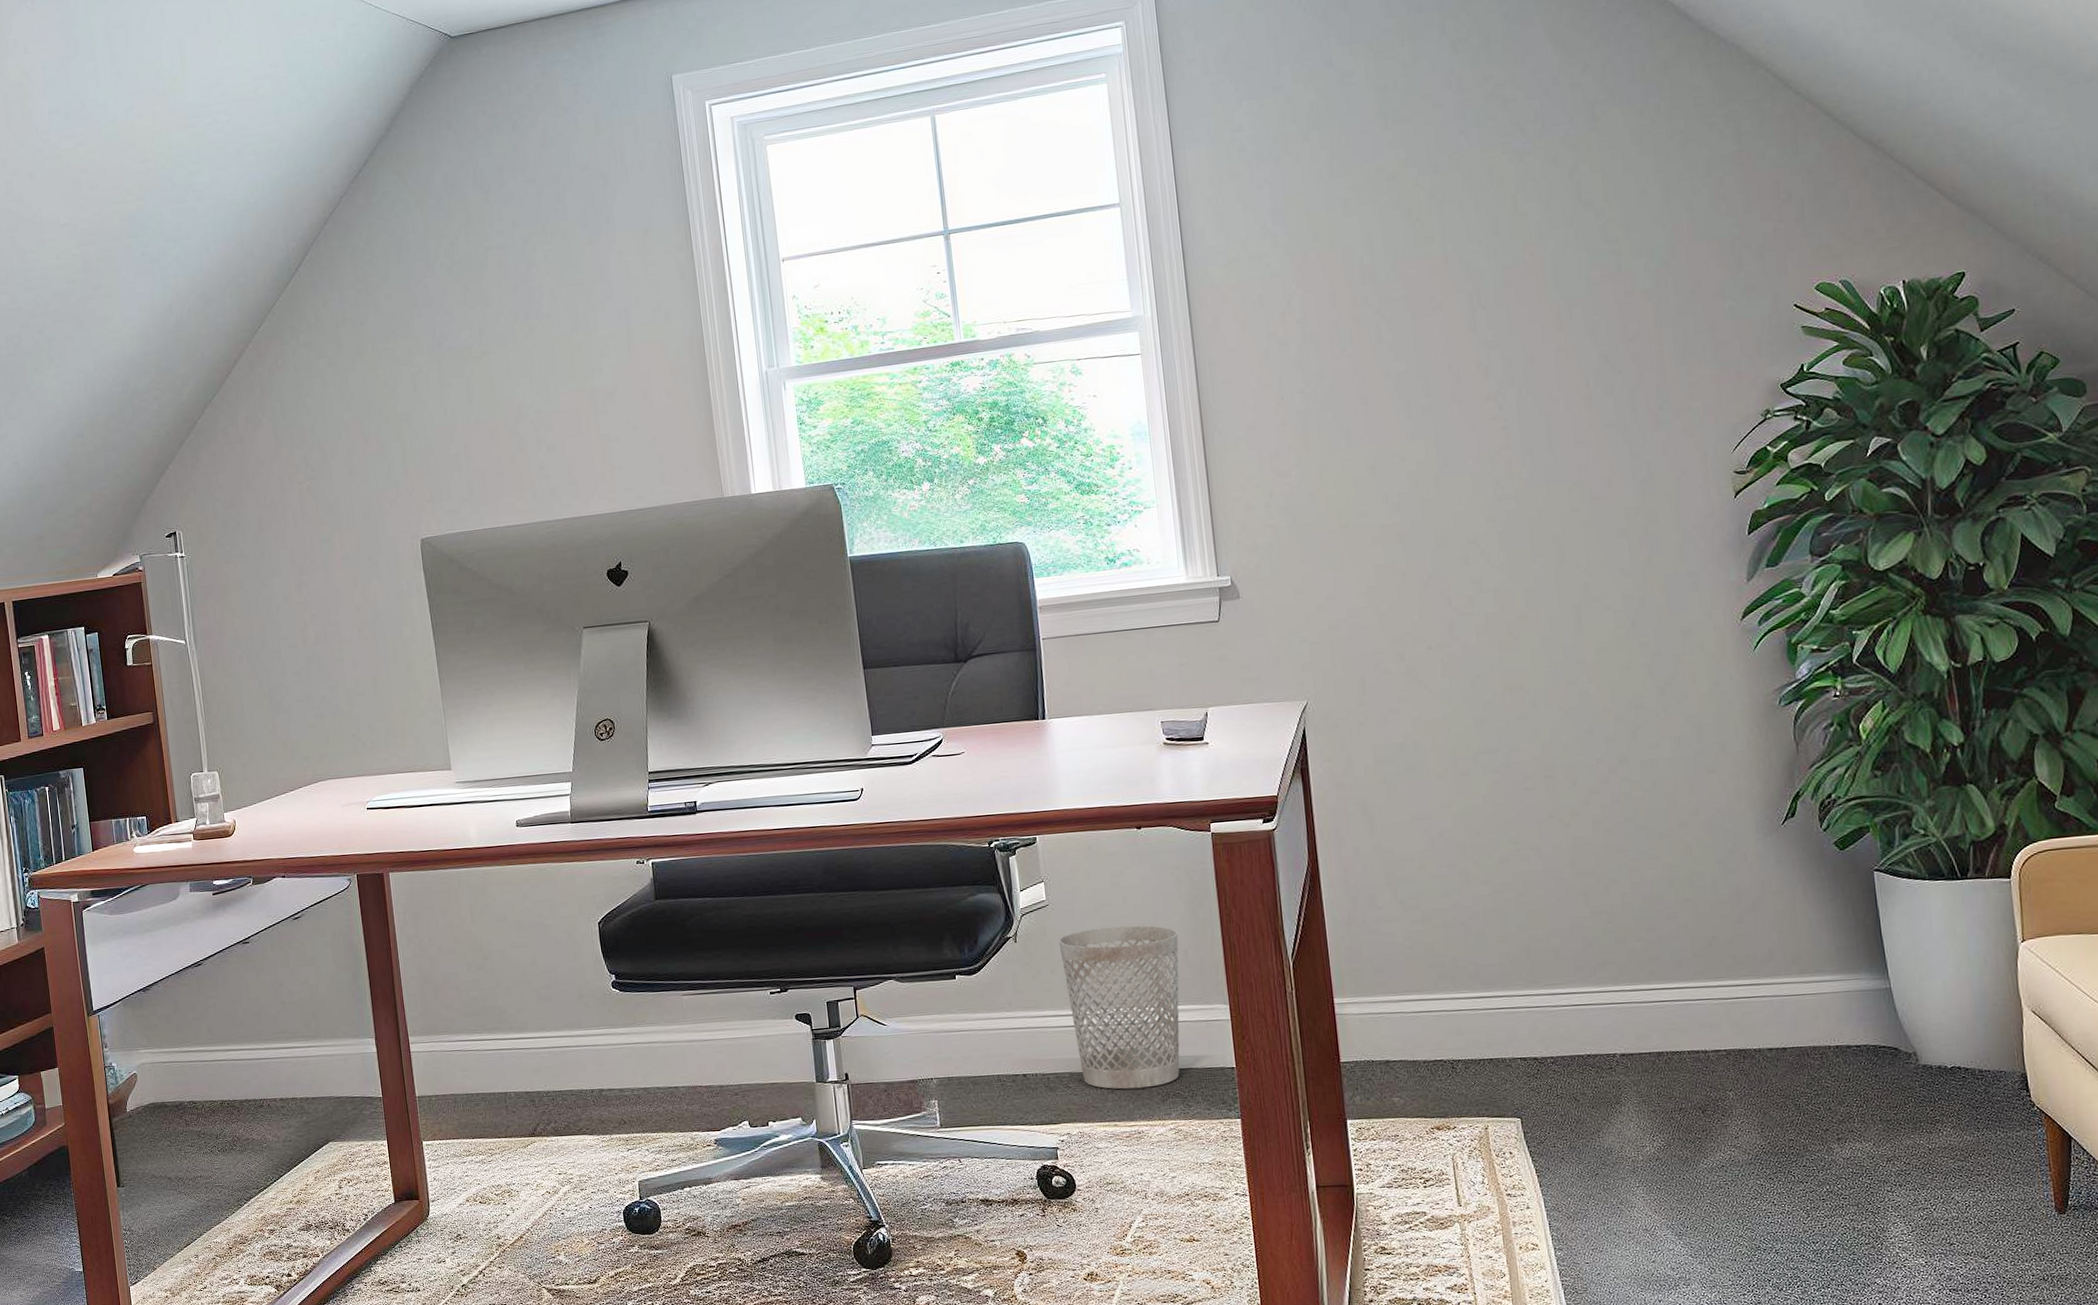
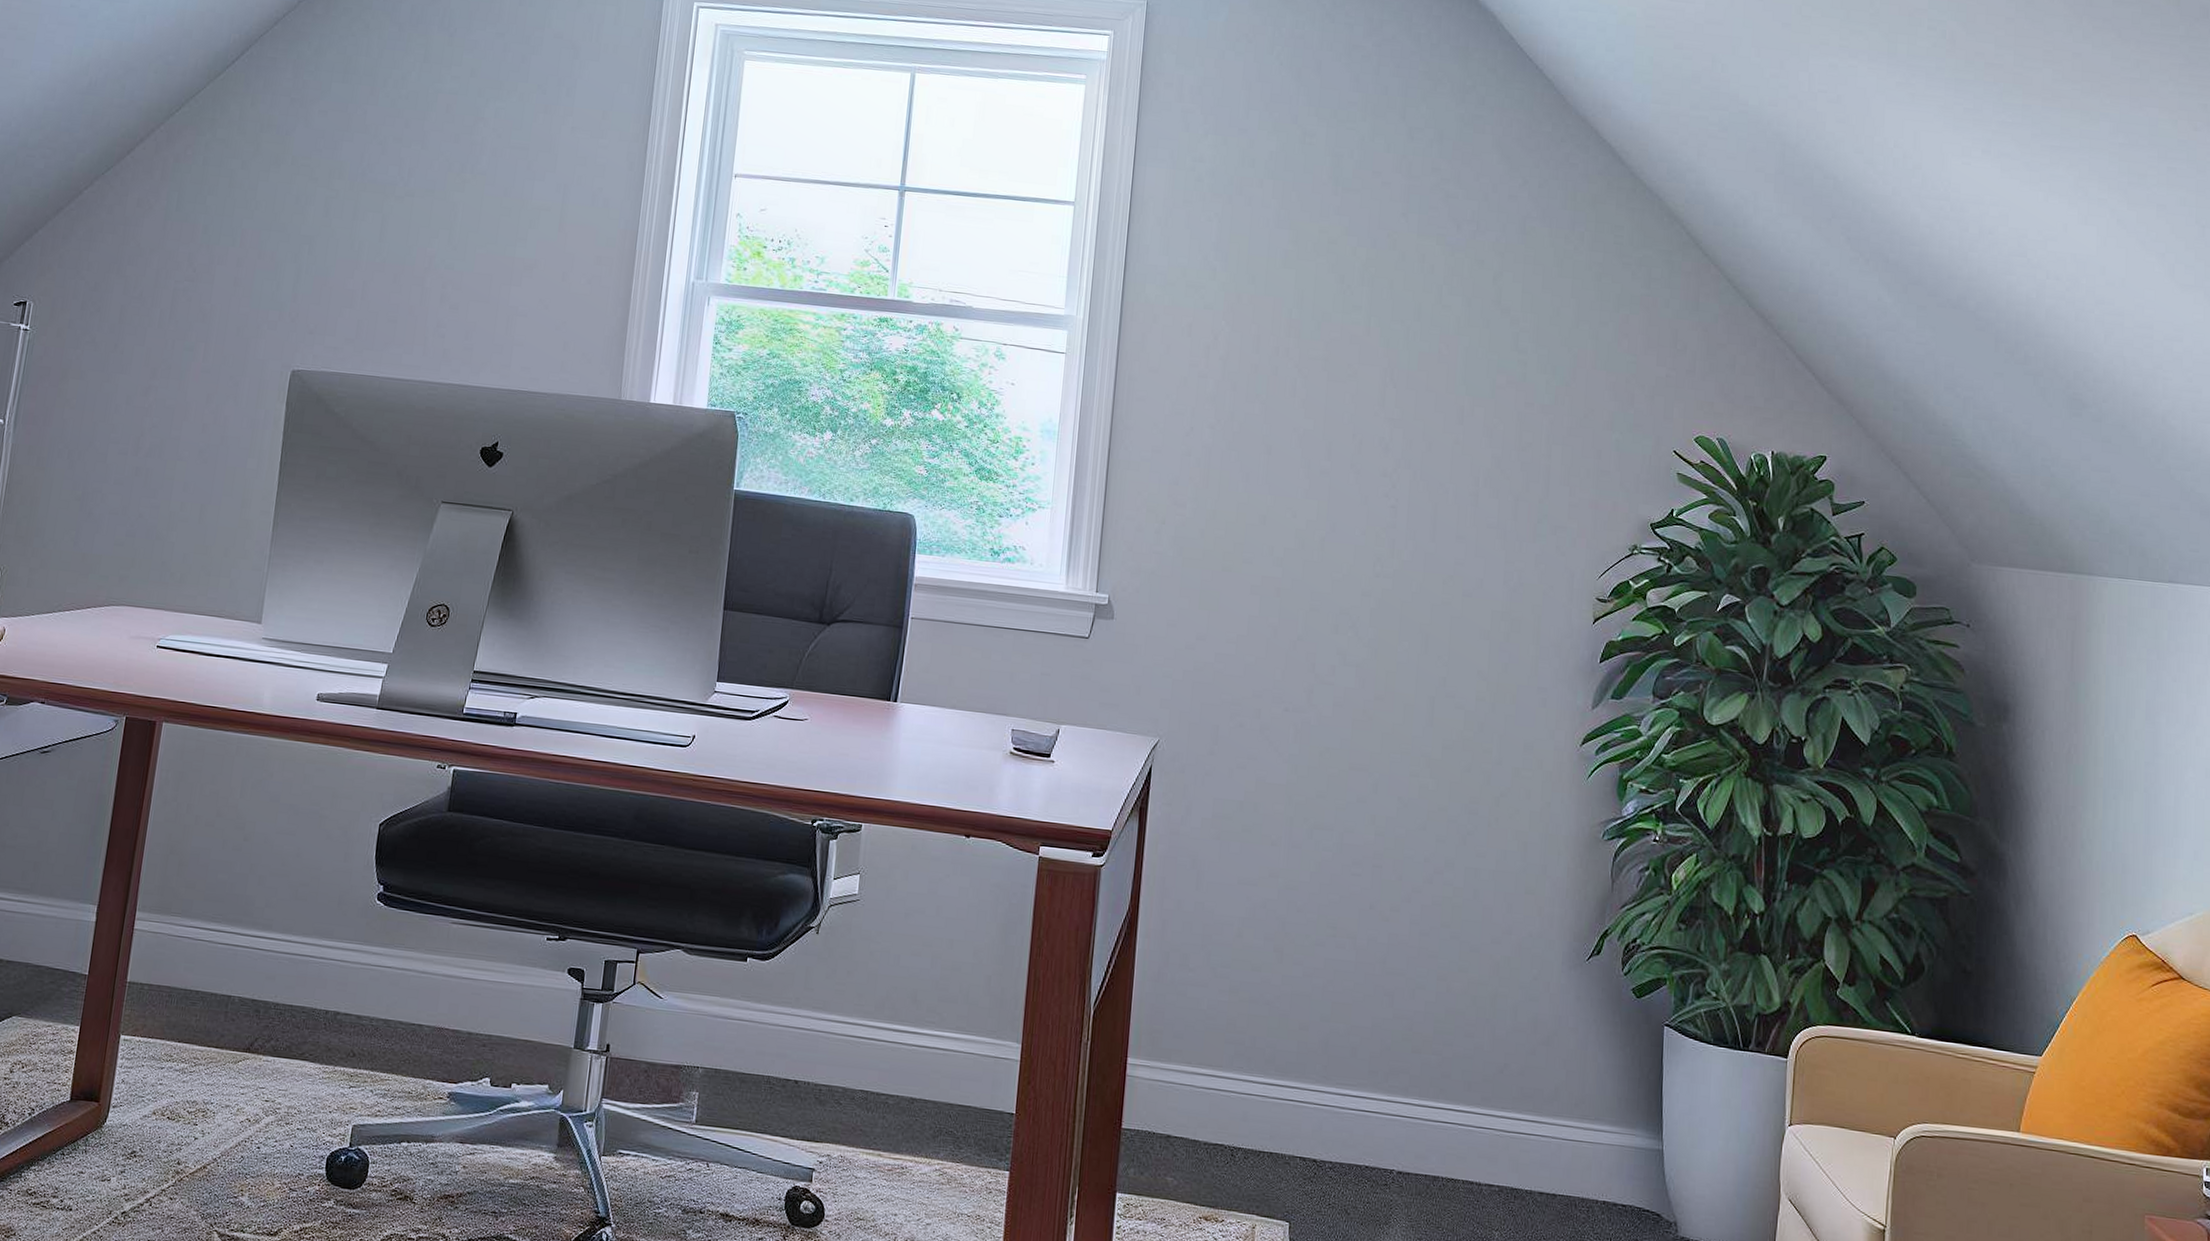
wastebasket: present [1058,925,1180,1090] -> none [856,934,985,1120]

